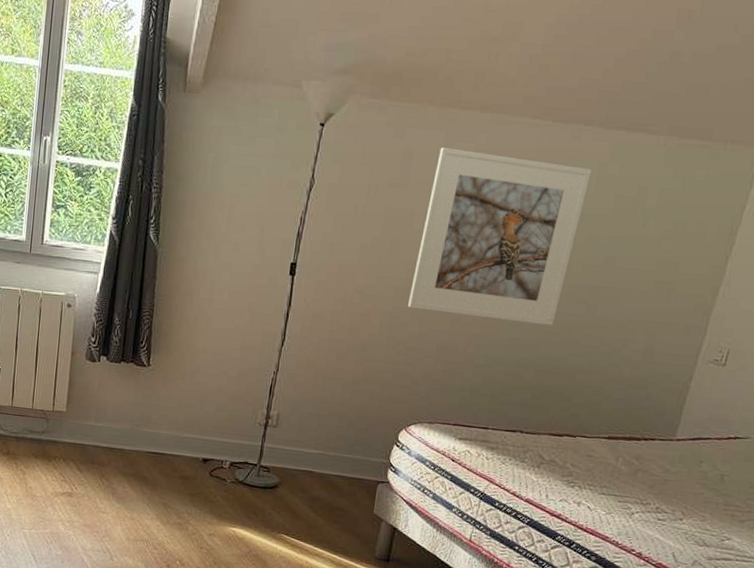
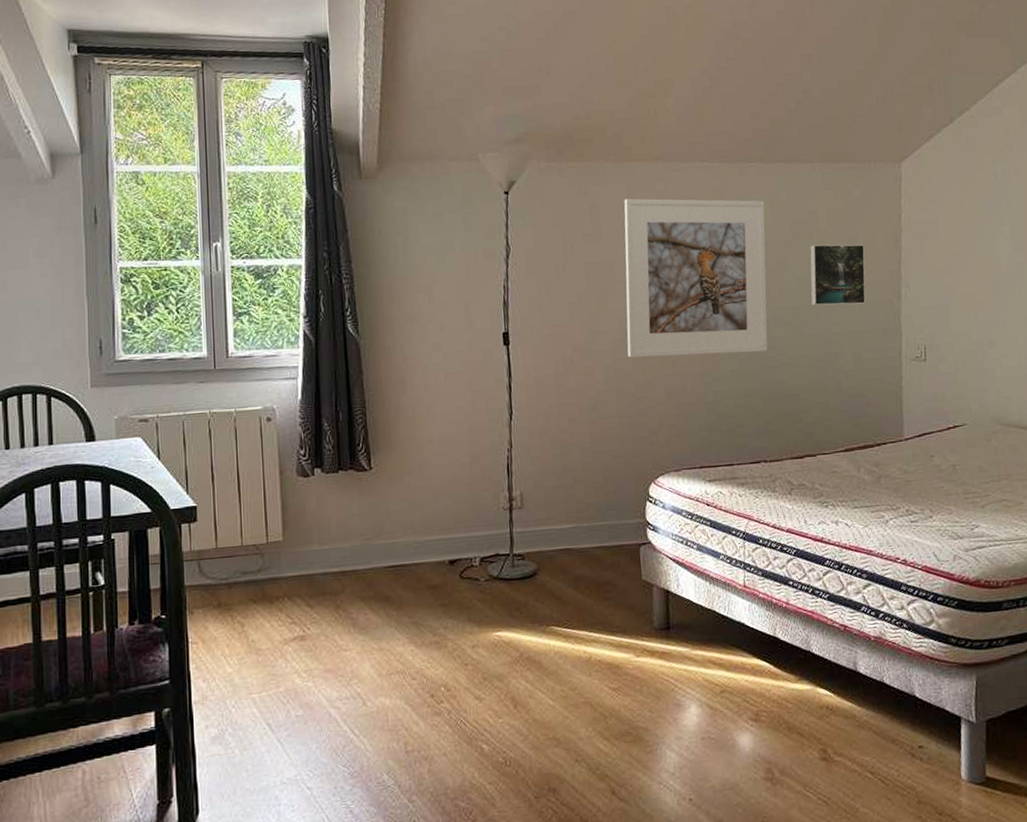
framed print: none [614,225,693,295] -> present [809,244,866,306]

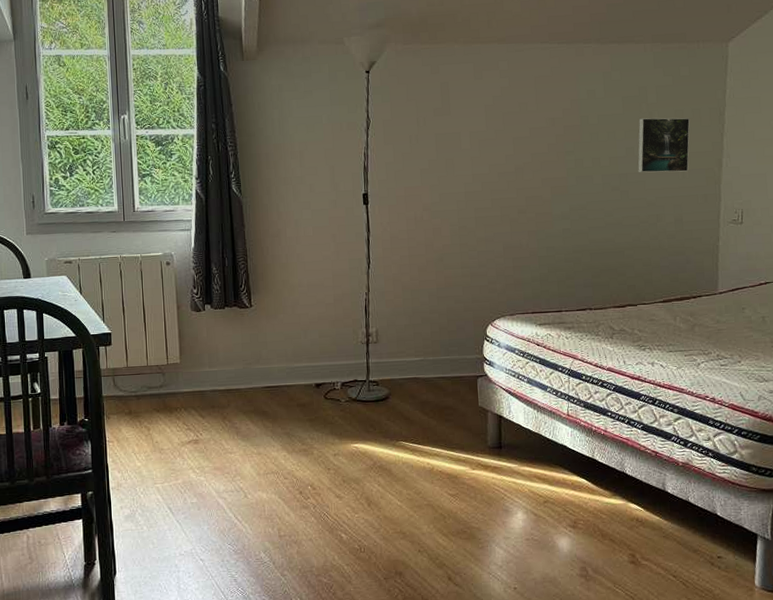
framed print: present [624,198,768,358] -> none [470,76,599,217]

